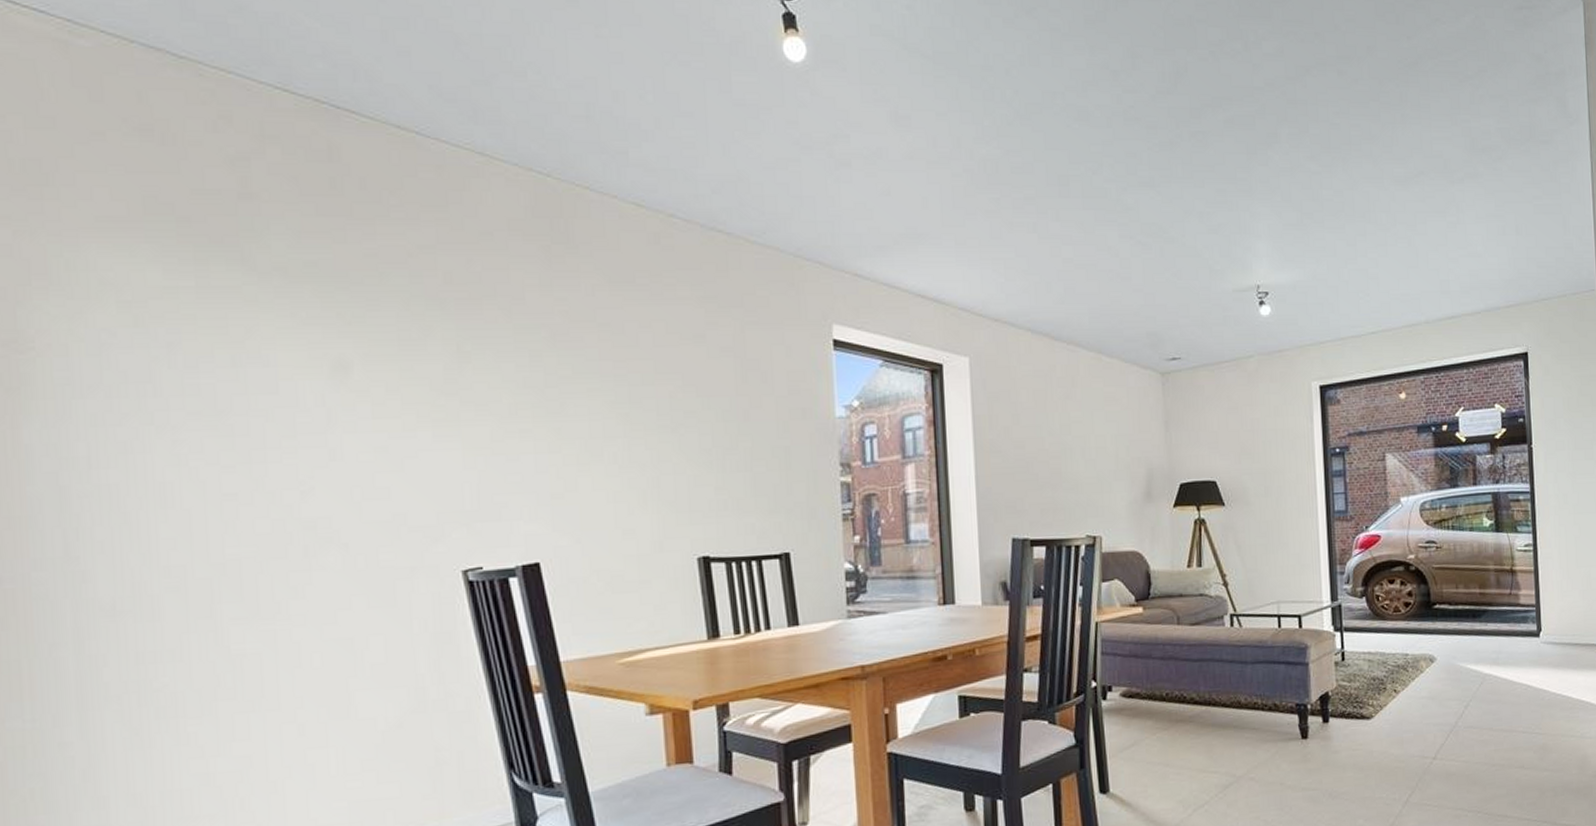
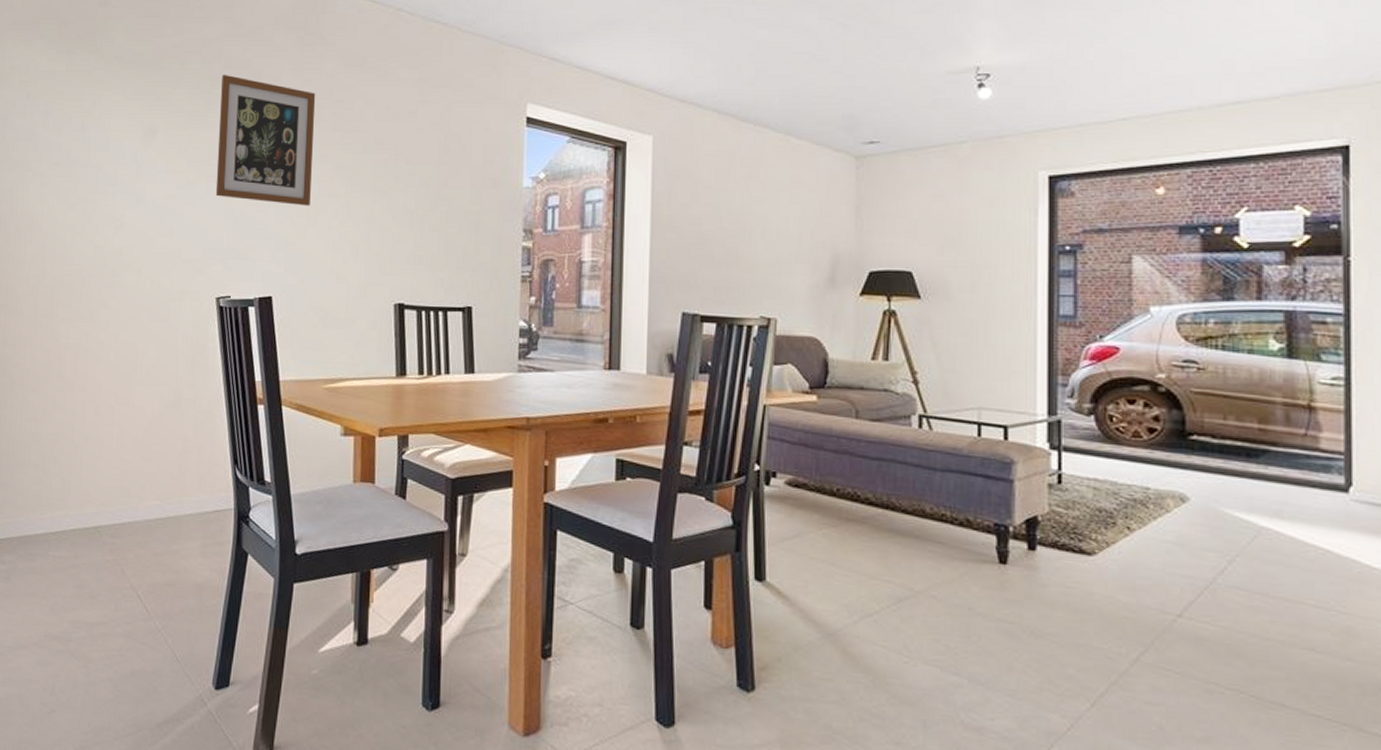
wall art: none [441,291,579,452] -> present [215,74,316,206]

